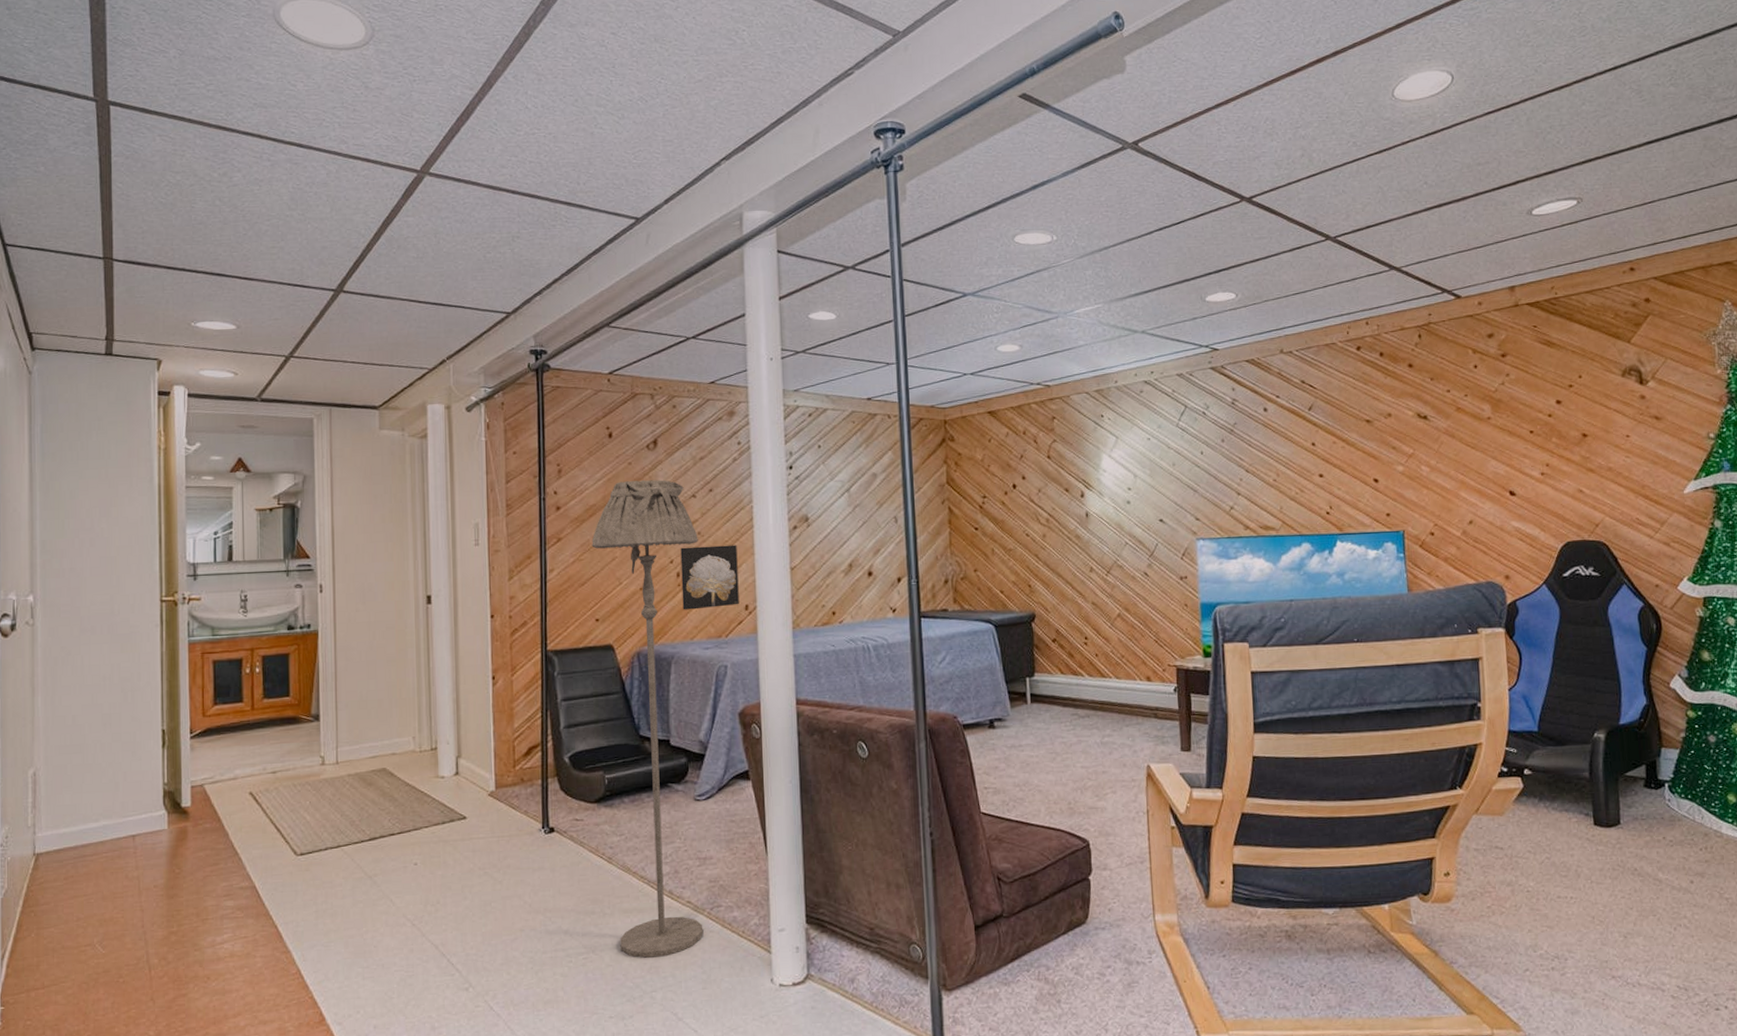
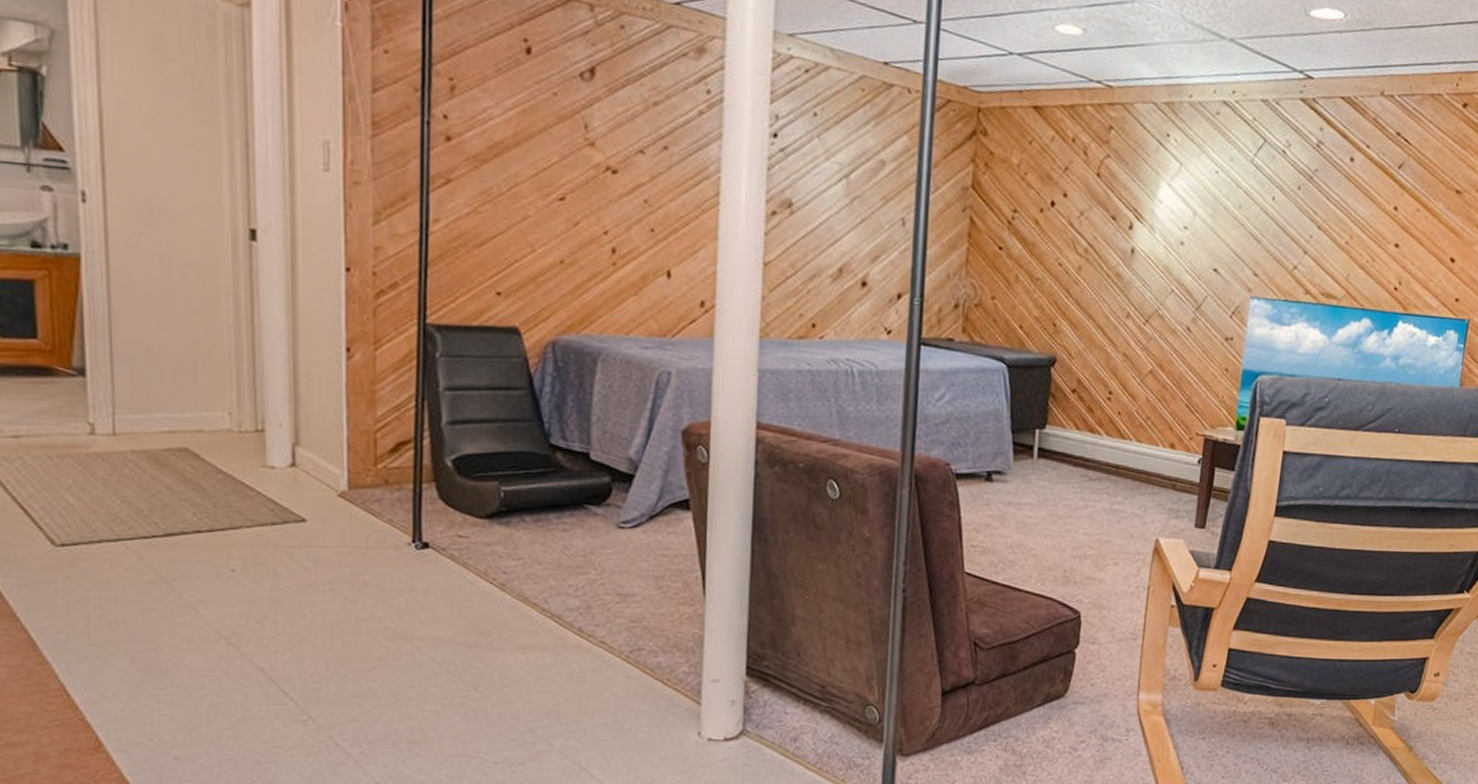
floor lamp: present [591,479,704,958] -> none [495,116,644,701]
wall art: present [680,545,739,610] -> none [617,216,696,300]

